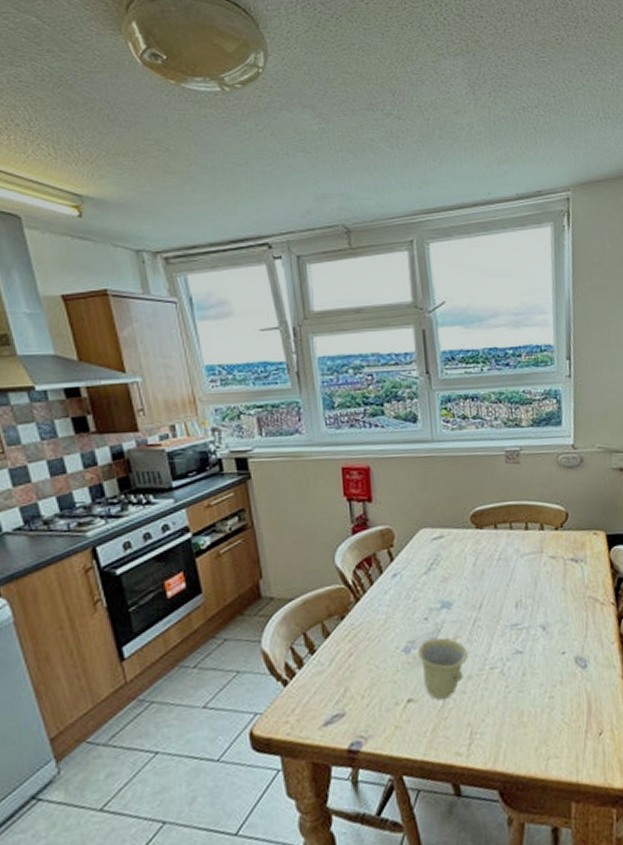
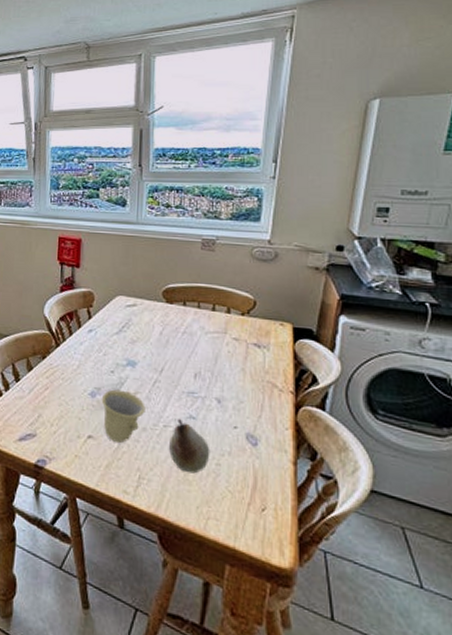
fruit: none [498,657,542,715] -> present [169,419,210,474]

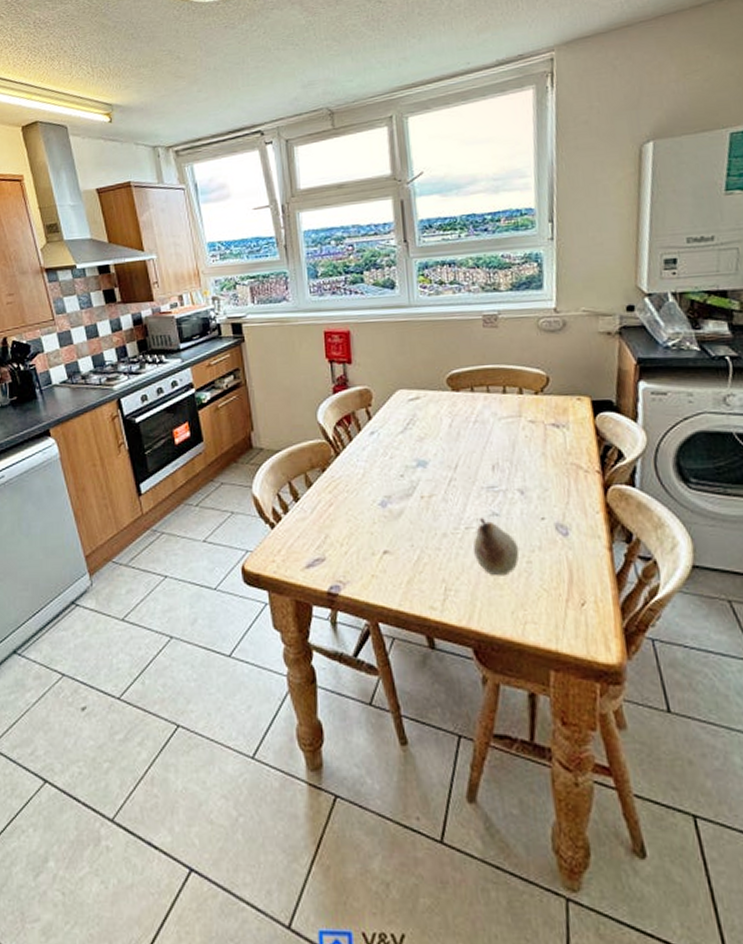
cup: present [101,389,146,443] -> none [393,495,444,554]

